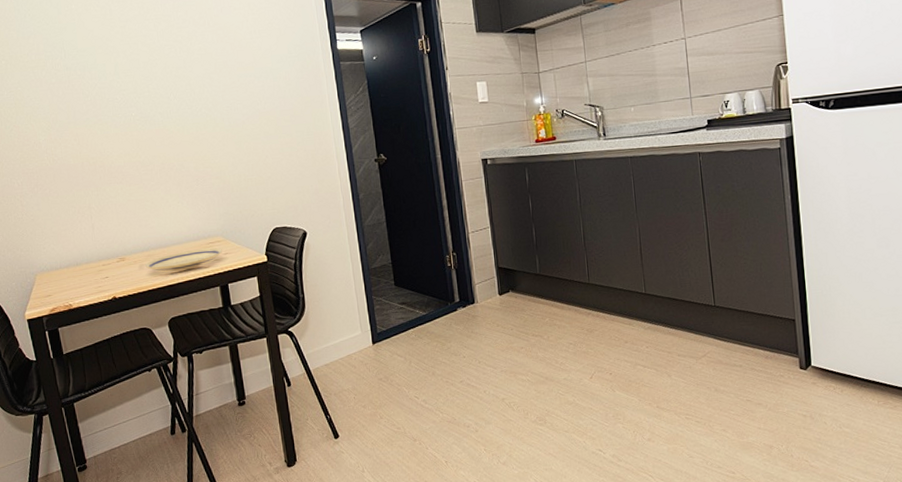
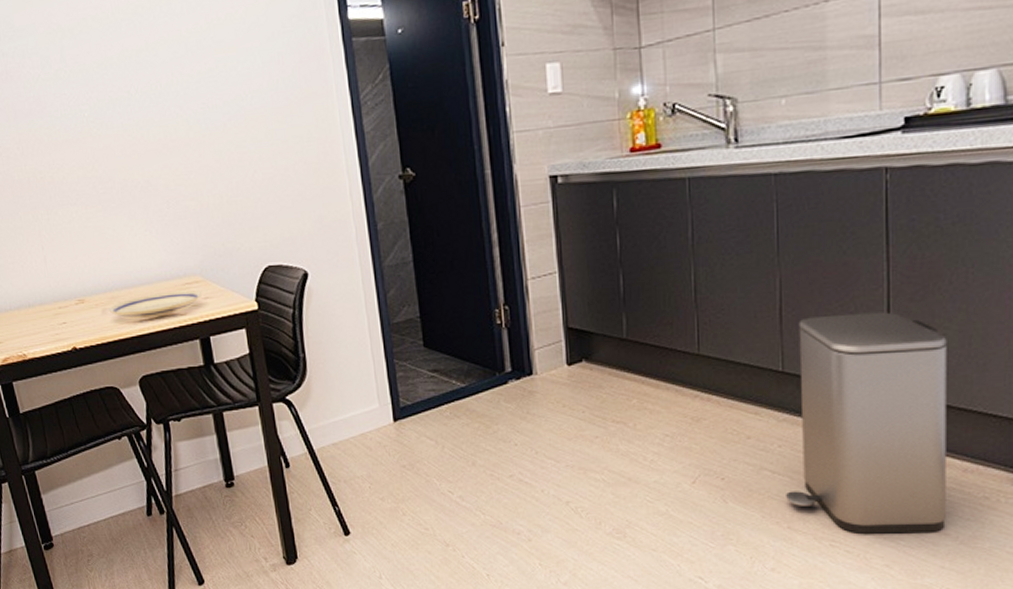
pedal bin: none [653,249,759,408] -> present [785,312,947,534]

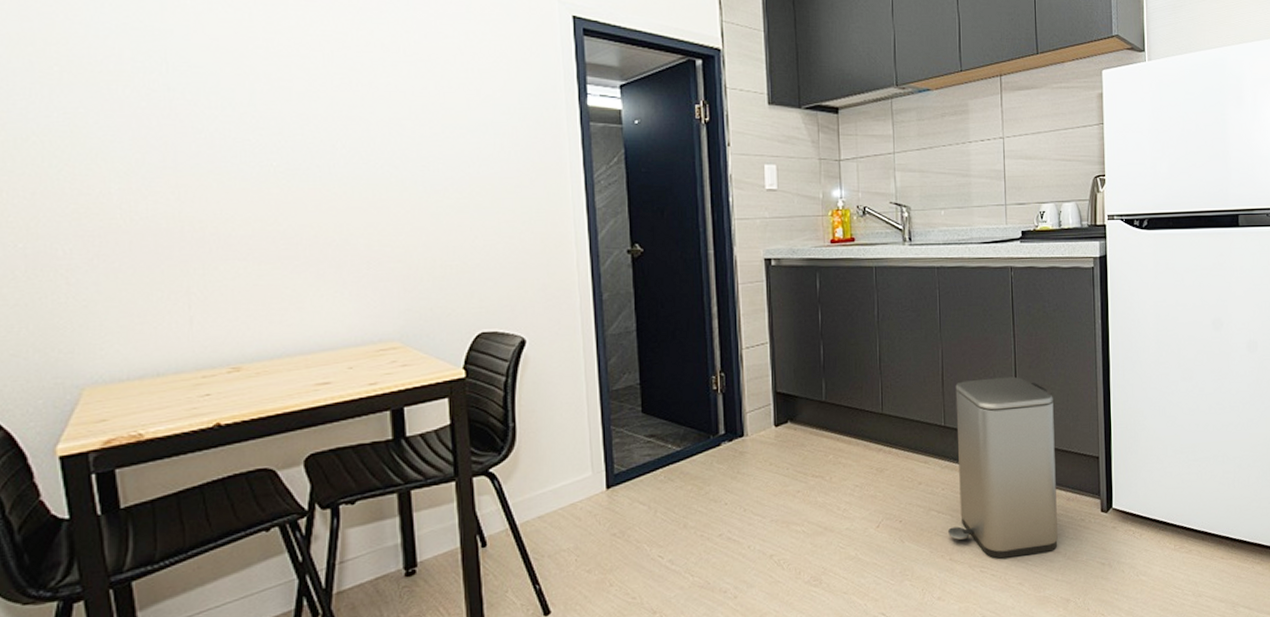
plate: present [108,290,202,320] -> none [274,357,398,390]

